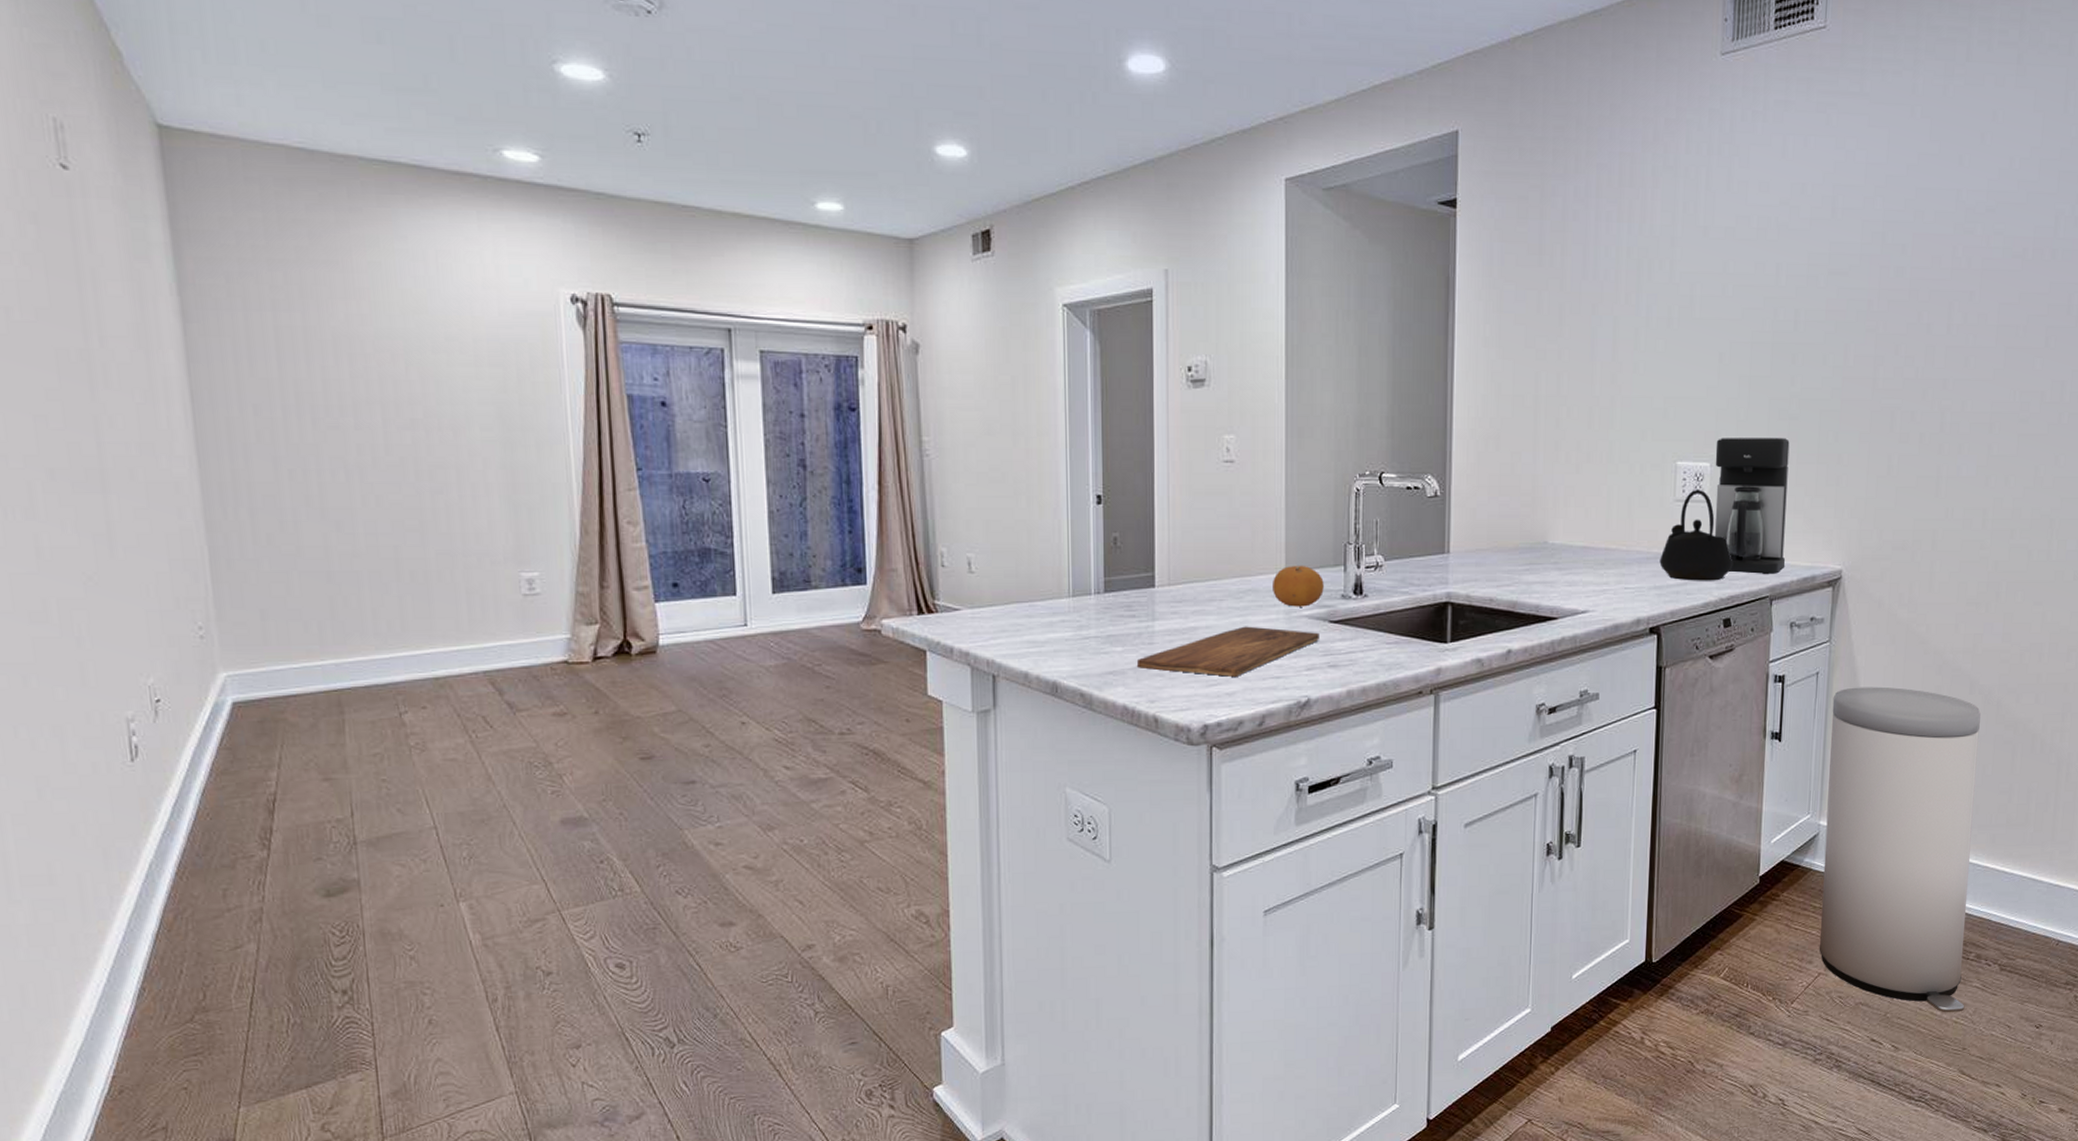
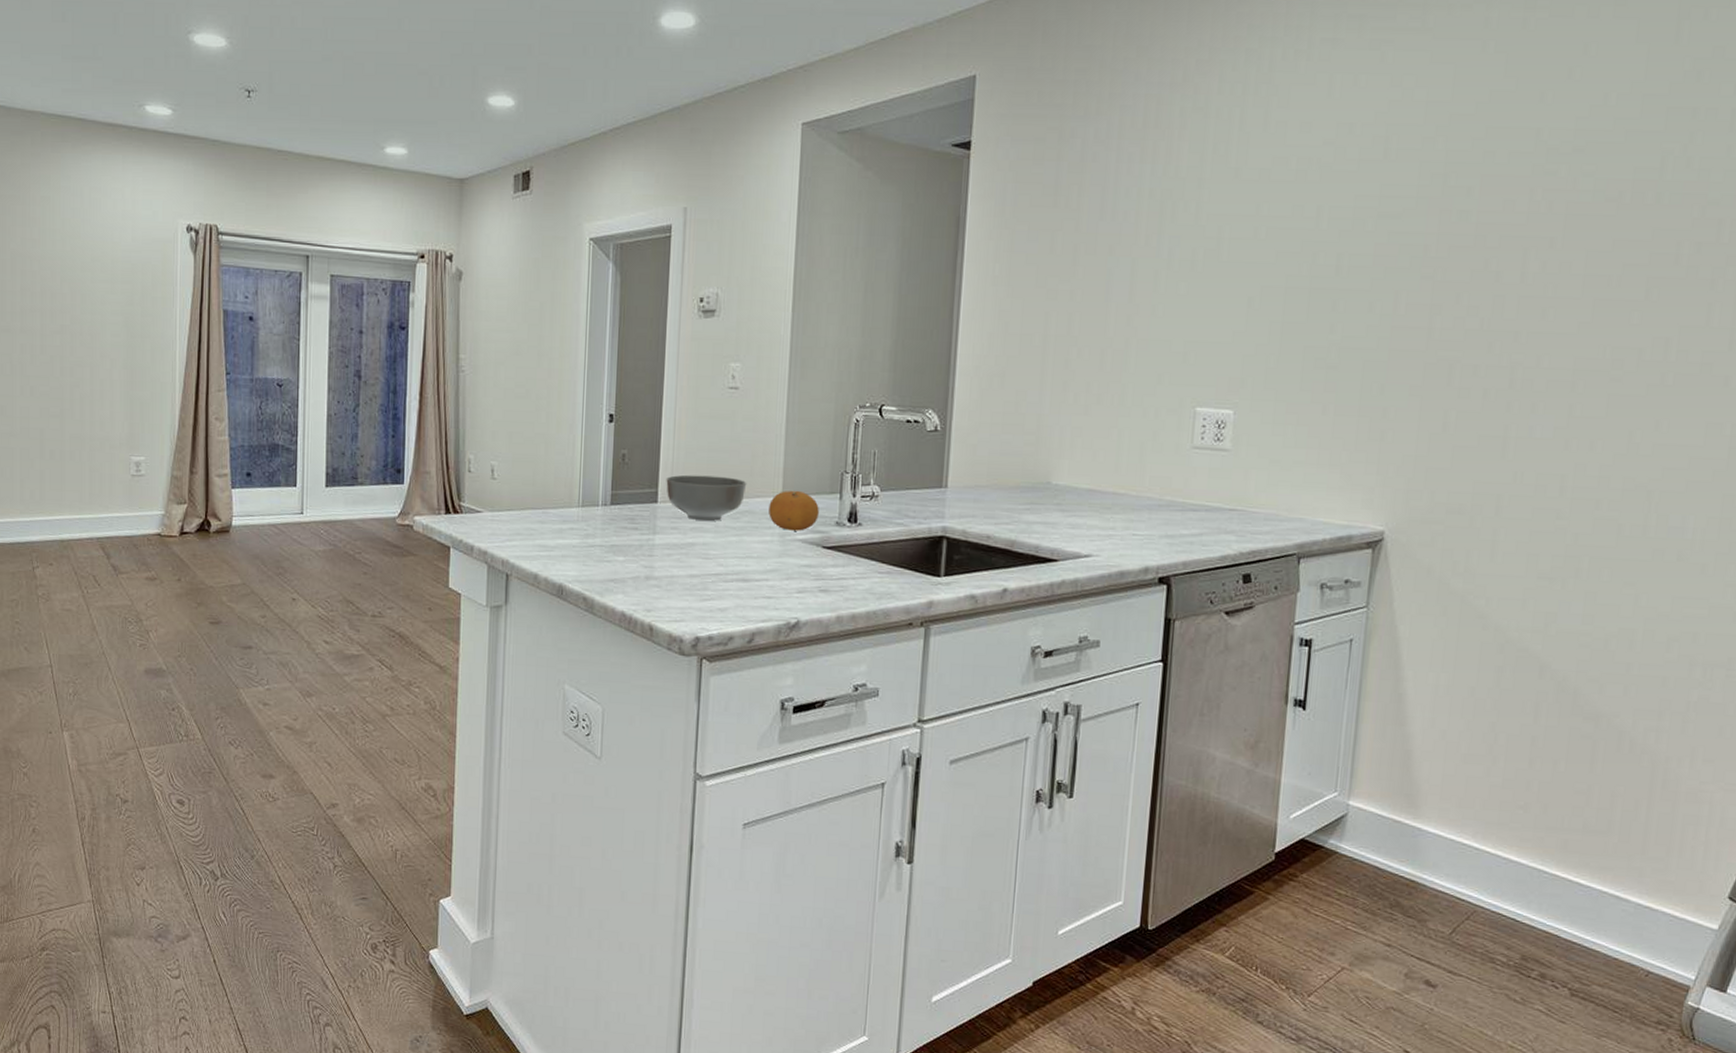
cutting board: present [1138,626,1319,677] -> none [637,545,812,593]
bowl: none [1163,555,1248,602] -> present [666,474,747,521]
kettle: present [1659,490,1733,581] -> none [1172,438,1257,534]
coffee maker: present [1714,438,1790,575] -> none [1235,385,1327,532]
pedal bin: present [1819,686,1981,1013] -> none [1343,659,1552,1036]

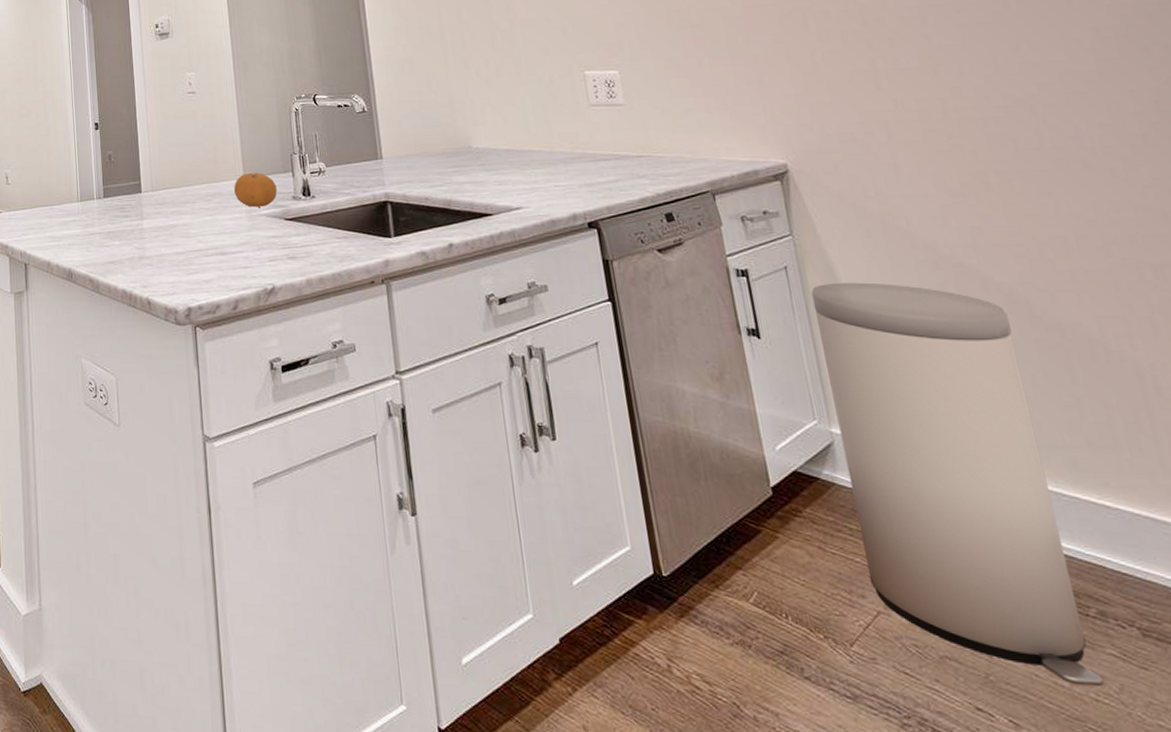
bowl: present [666,474,747,521] -> none [146,166,213,205]
pedal bin: none [1343,659,1552,1036] -> present [811,282,1105,687]

